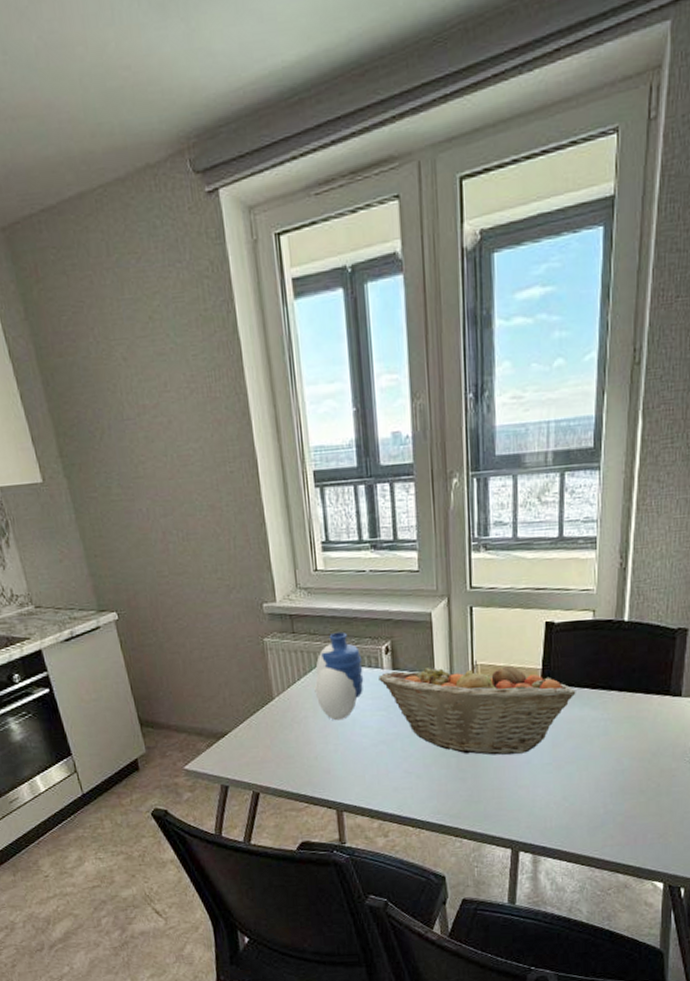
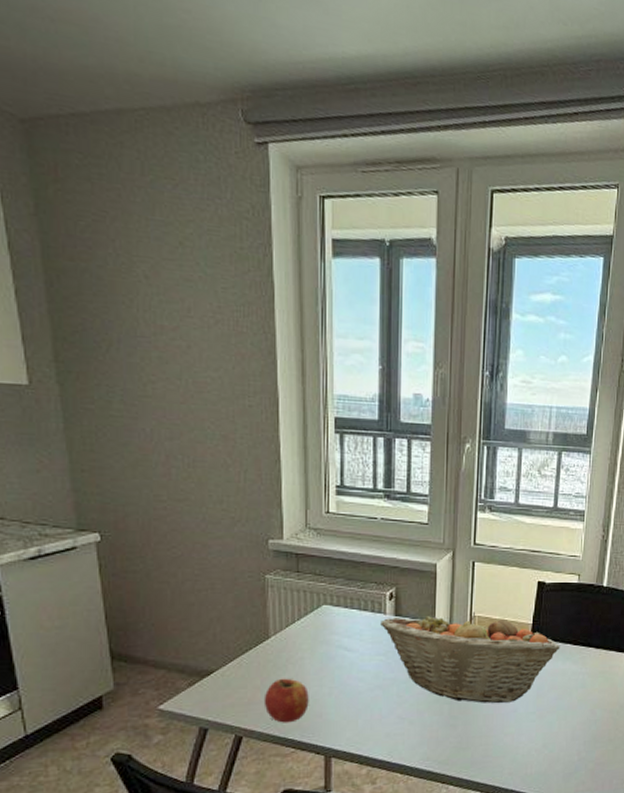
apple: none [274,736,317,780] -> present [264,678,309,723]
vase: present [314,632,364,721] -> none [314,575,366,663]

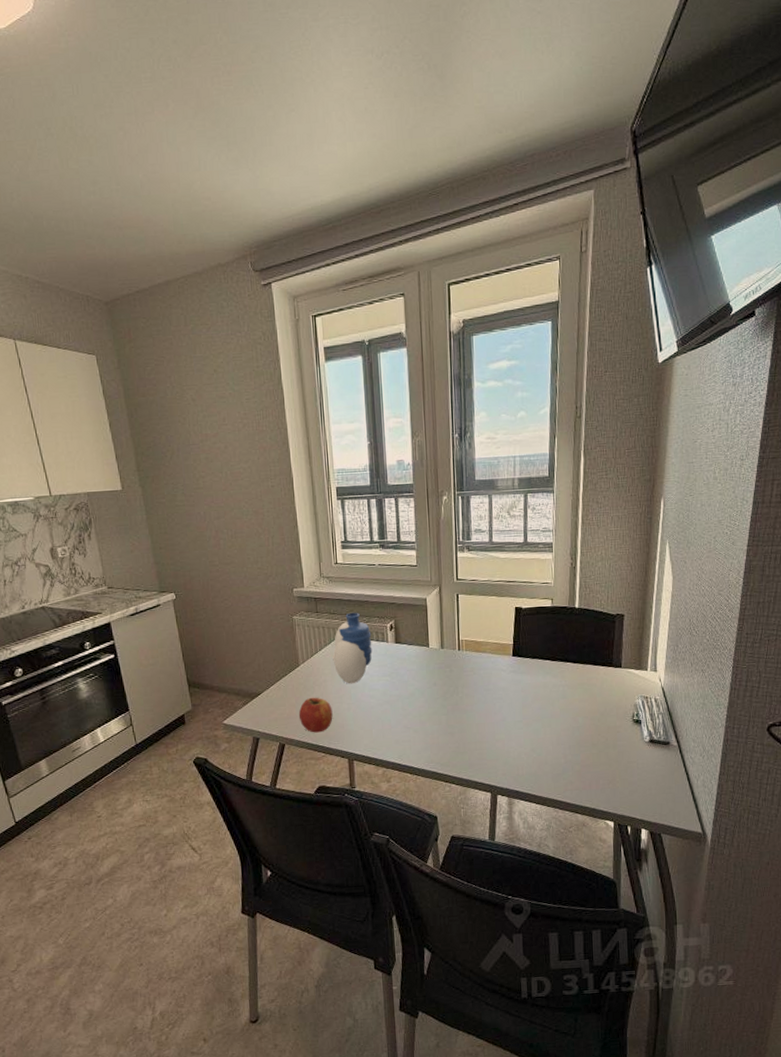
vase: none [314,575,366,663] -> present [332,612,373,684]
fruit basket: present [380,612,560,703] -> none [384,636,540,714]

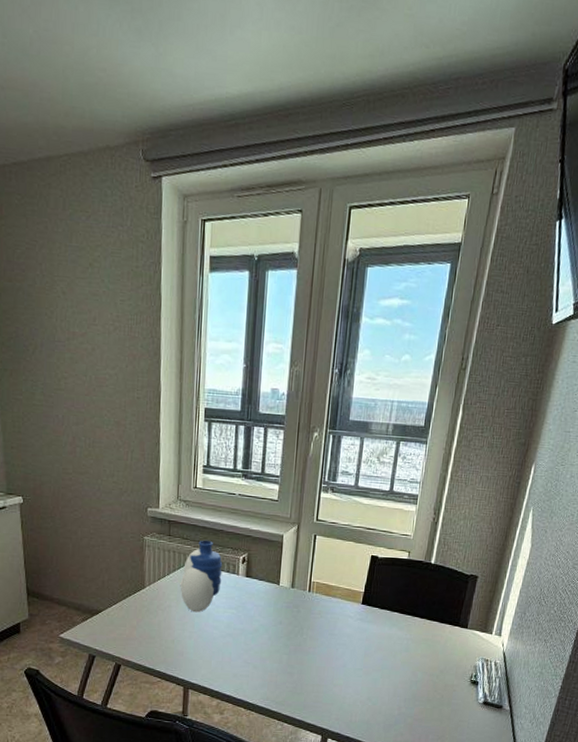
apple: present [298,697,333,733] -> none [138,621,174,658]

